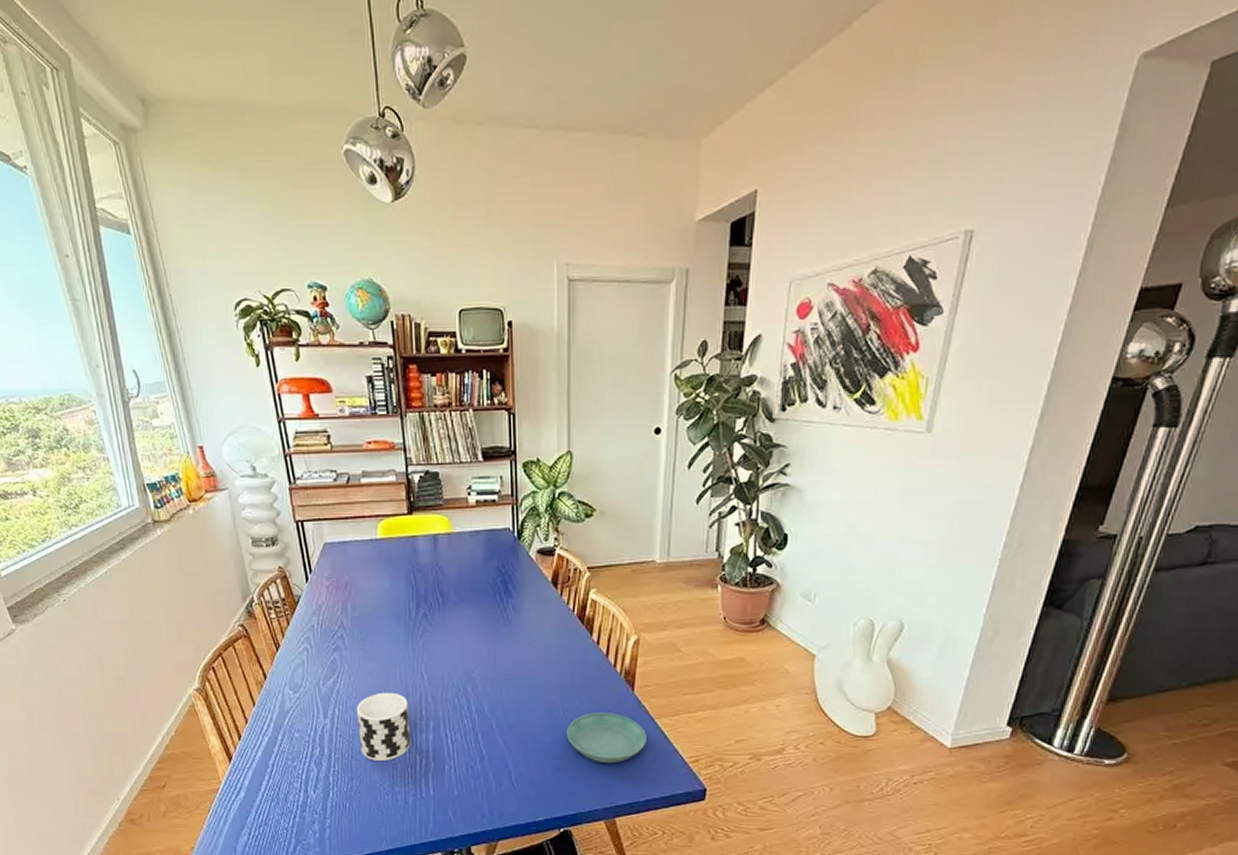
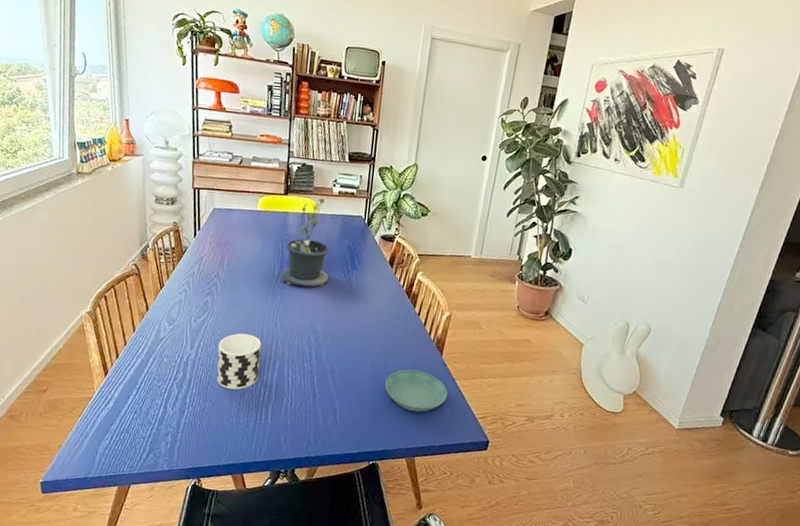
potted plant: none [419,512,492,628] -> present [281,198,339,288]

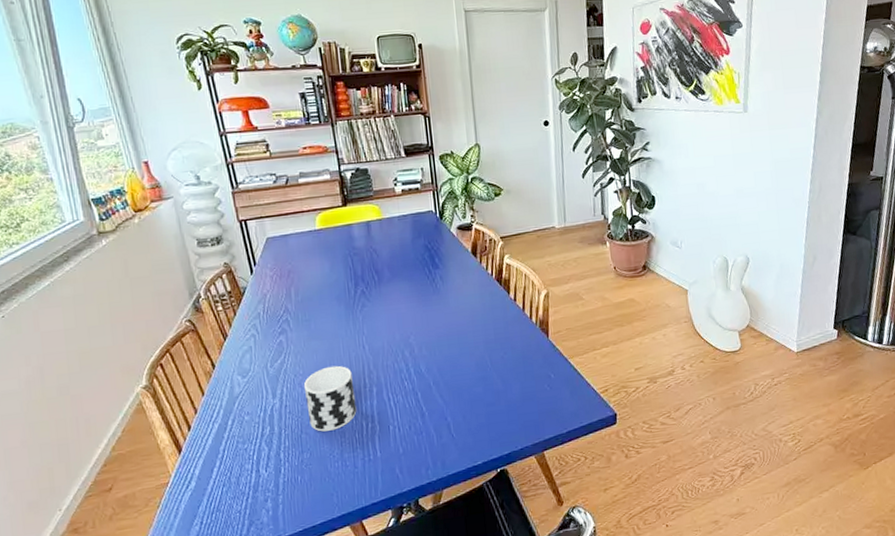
potted plant: present [281,198,339,288] -> none [356,200,423,303]
saucer: present [385,369,448,412] -> none [495,358,563,404]

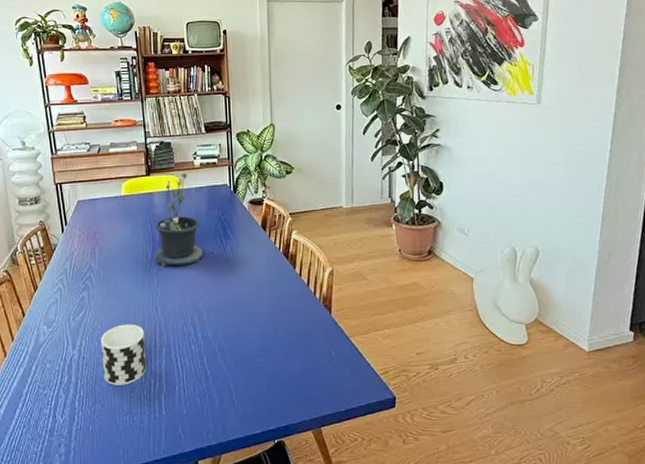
potted plant: none [356,200,423,303] -> present [155,172,214,267]

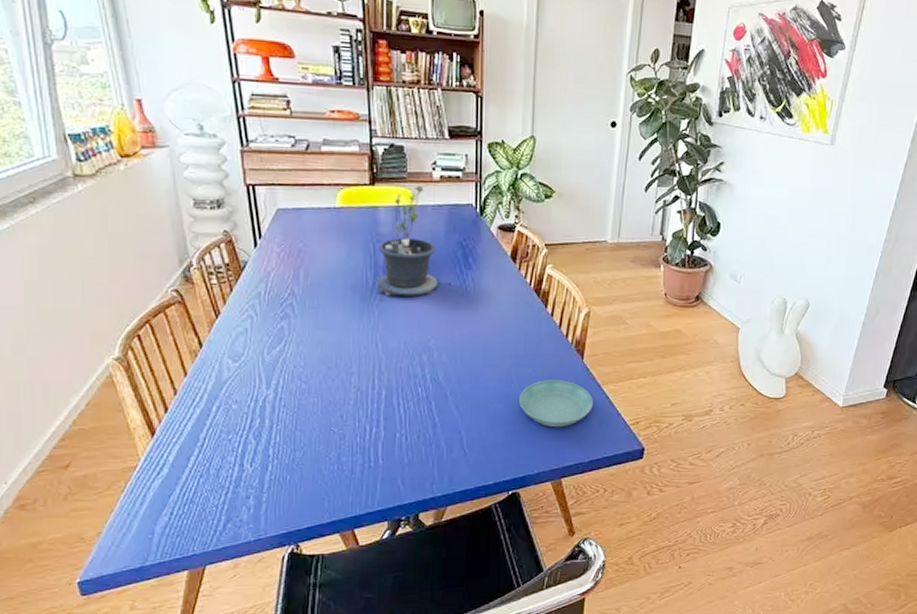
cup: present [100,324,146,385] -> none [303,361,361,431]
saucer: none [278,333,344,378] -> present [519,380,593,427]

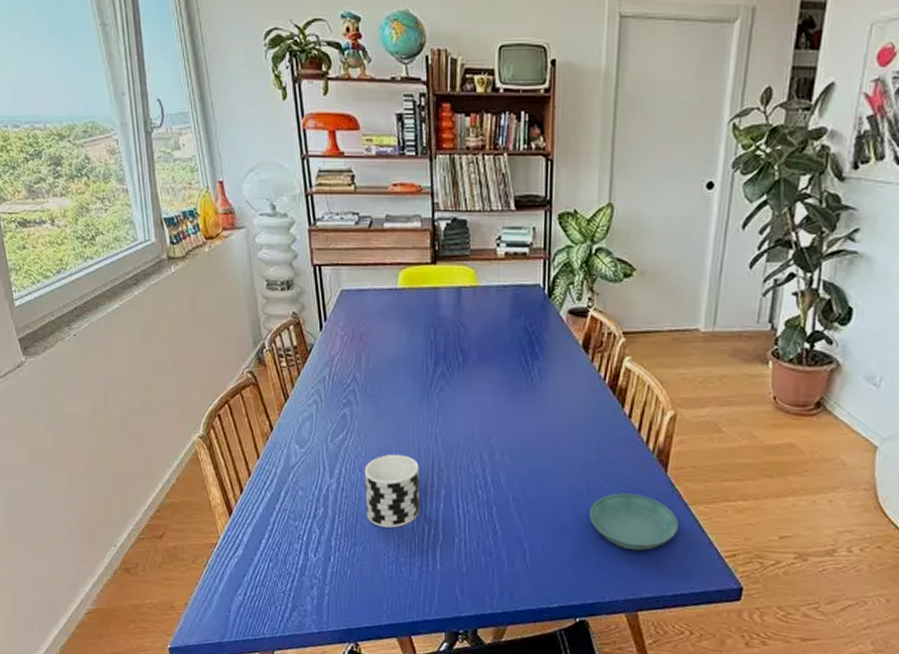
cup: none [303,361,361,431] -> present [364,453,420,528]
potted plant: present [378,185,452,297] -> none [438,263,516,388]

